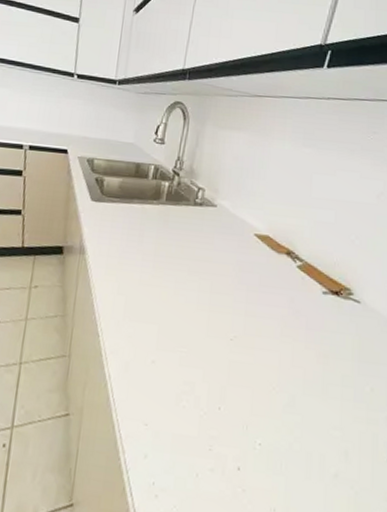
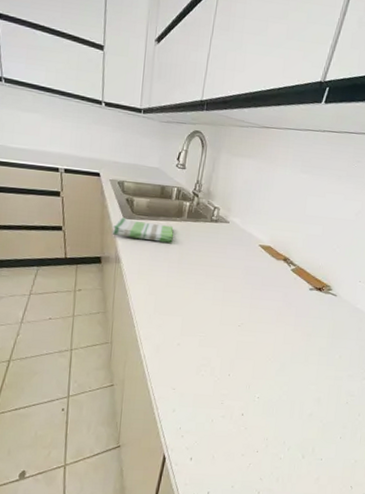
dish towel: none [77,199,150,230] -> present [112,217,174,243]

